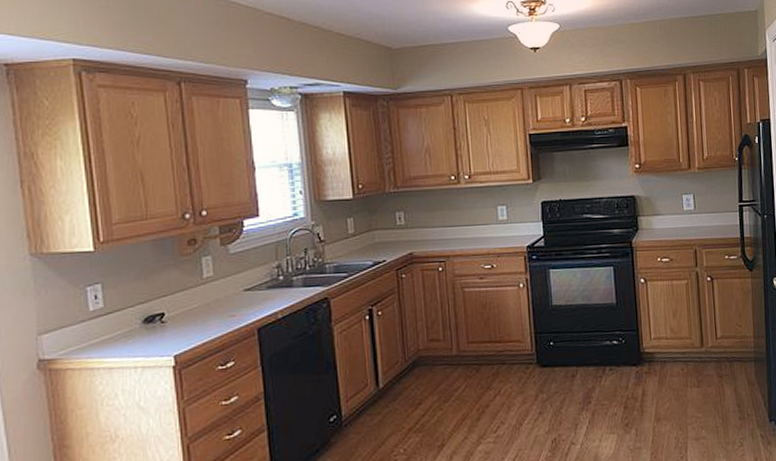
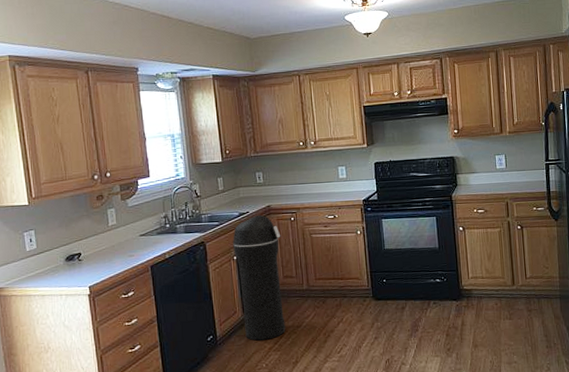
trash can: none [365,264,430,420] -> present [233,214,286,341]

